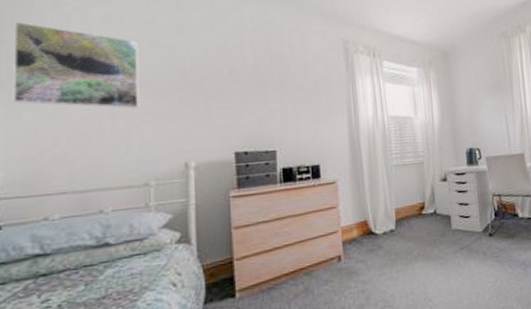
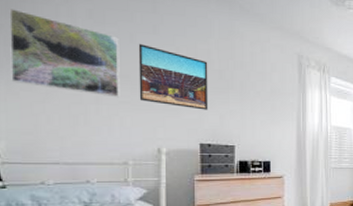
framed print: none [160,46,243,113] -> present [138,44,209,110]

